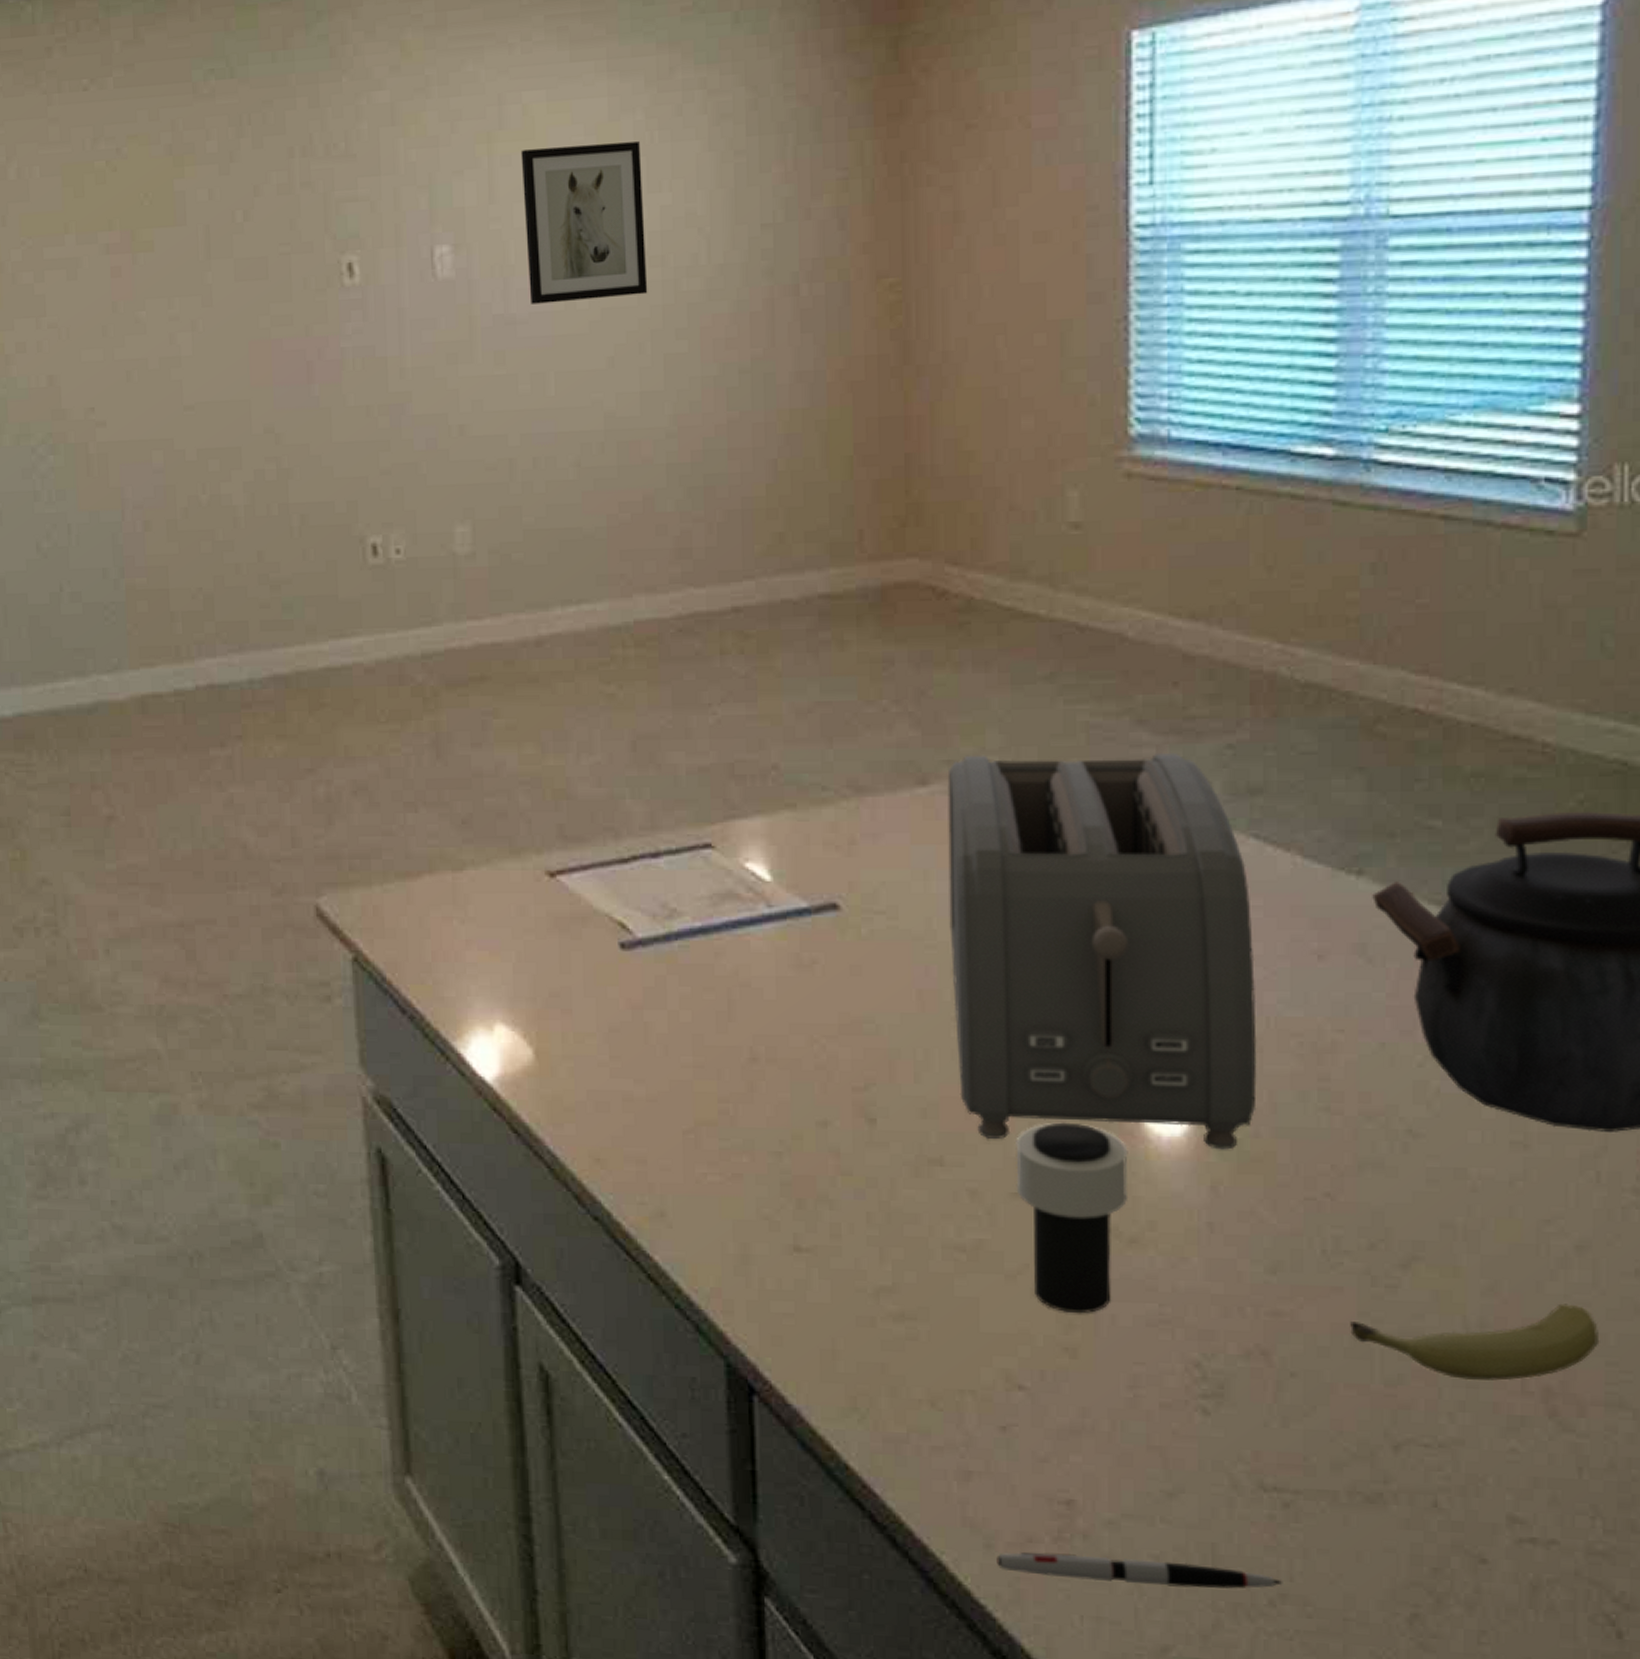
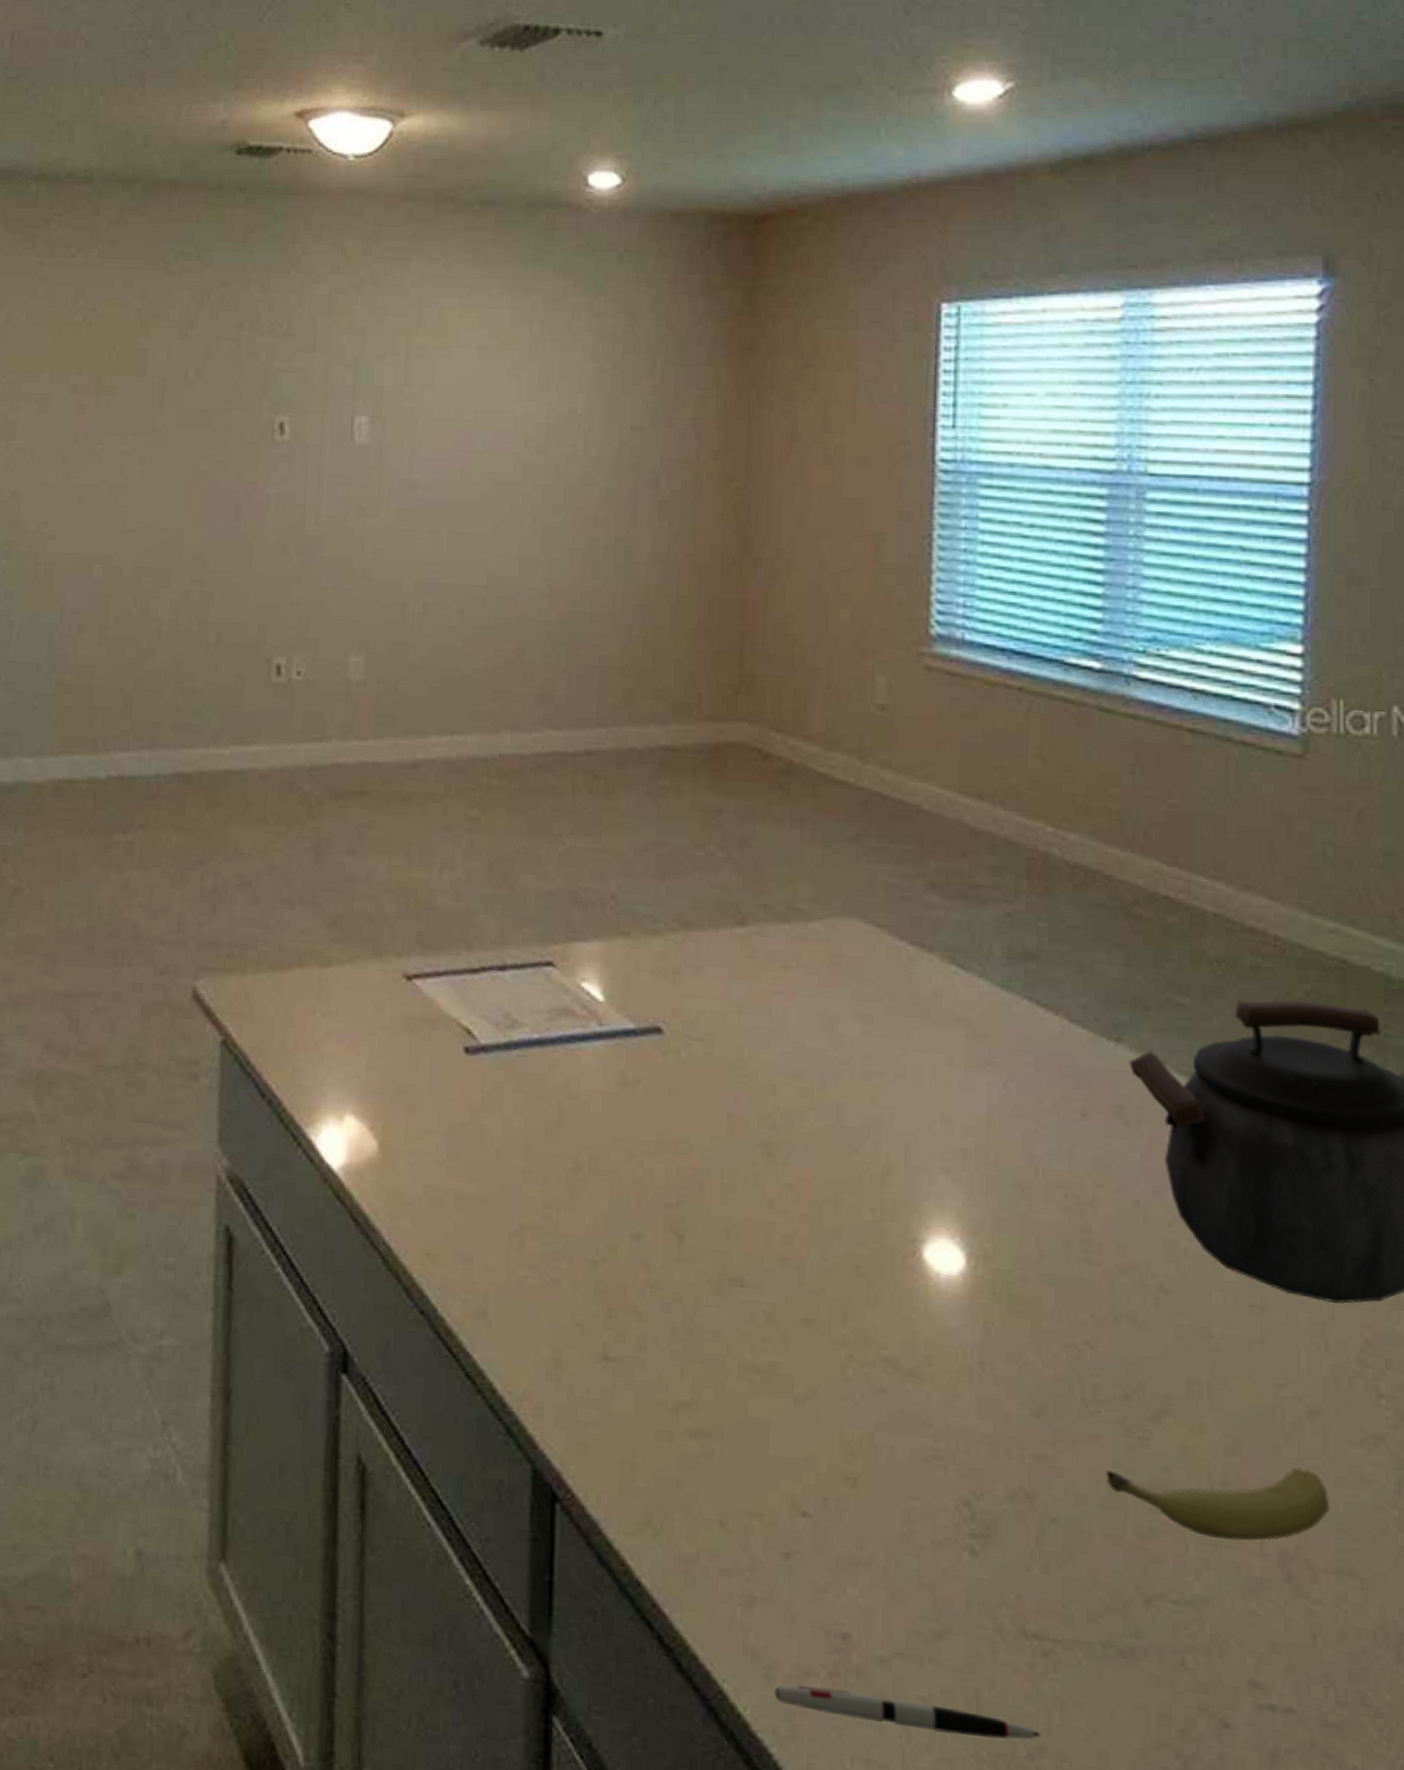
wall art: present [520,141,648,304] -> none [431,345,535,475]
toaster: present [947,752,1257,1150] -> none [759,901,1027,1292]
cup: present [1016,1122,1128,1314] -> none [808,1252,910,1444]

